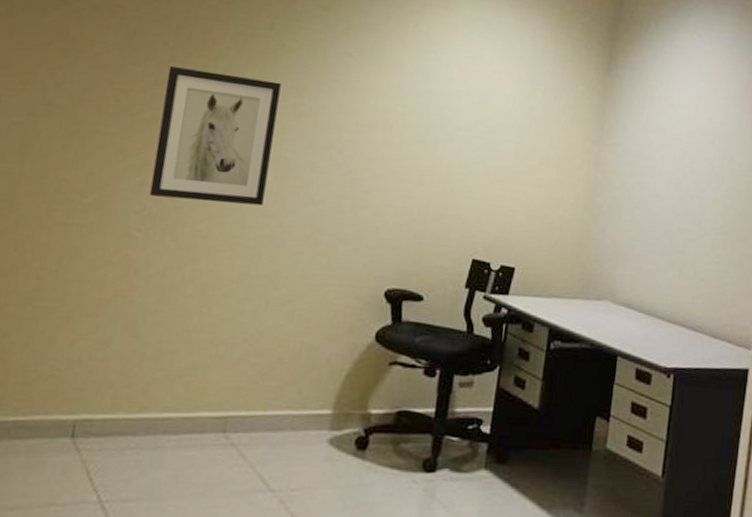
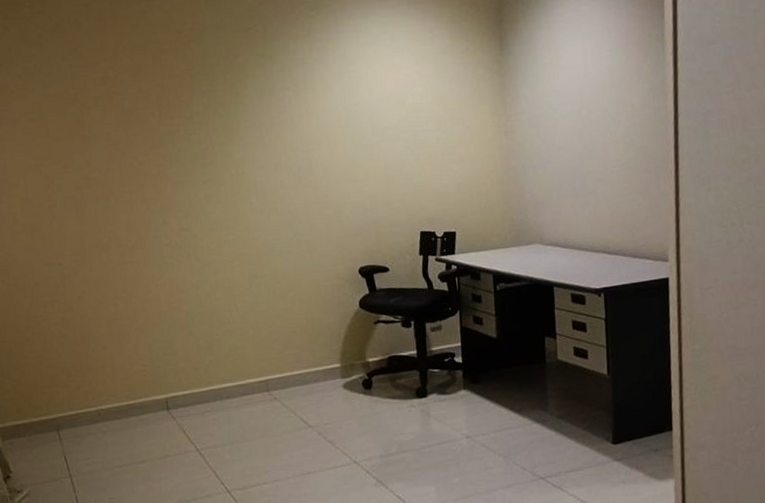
wall art: present [149,66,281,206] -> none [160,124,253,231]

